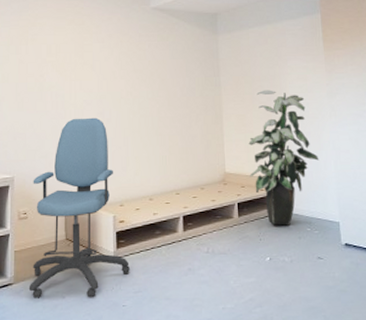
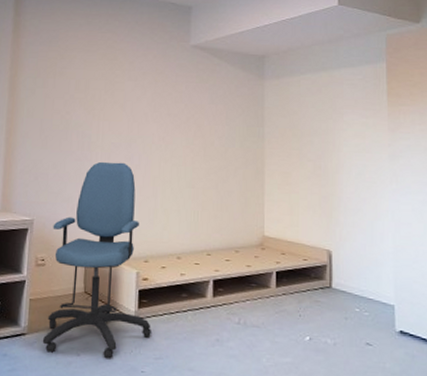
indoor plant: present [248,90,319,226] -> none [292,146,375,303]

